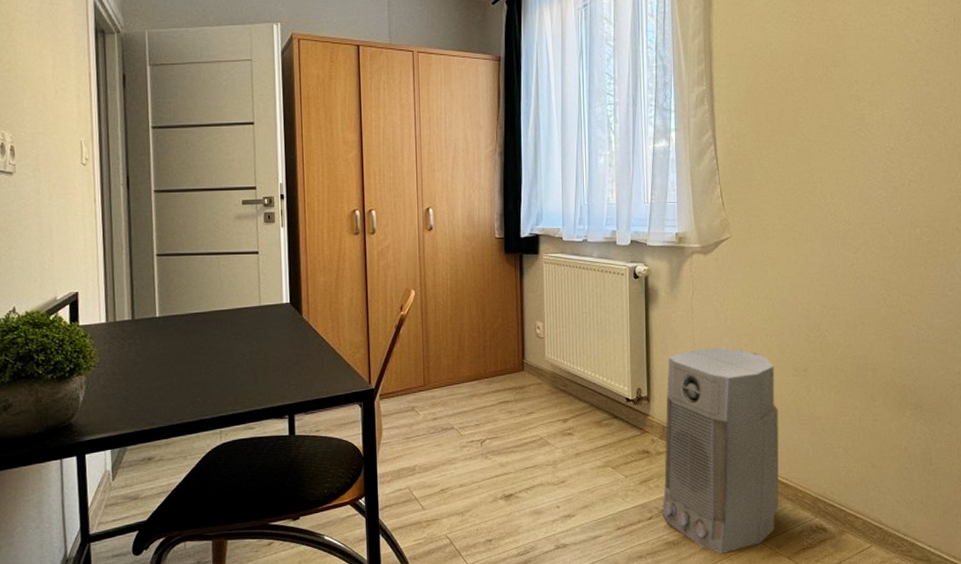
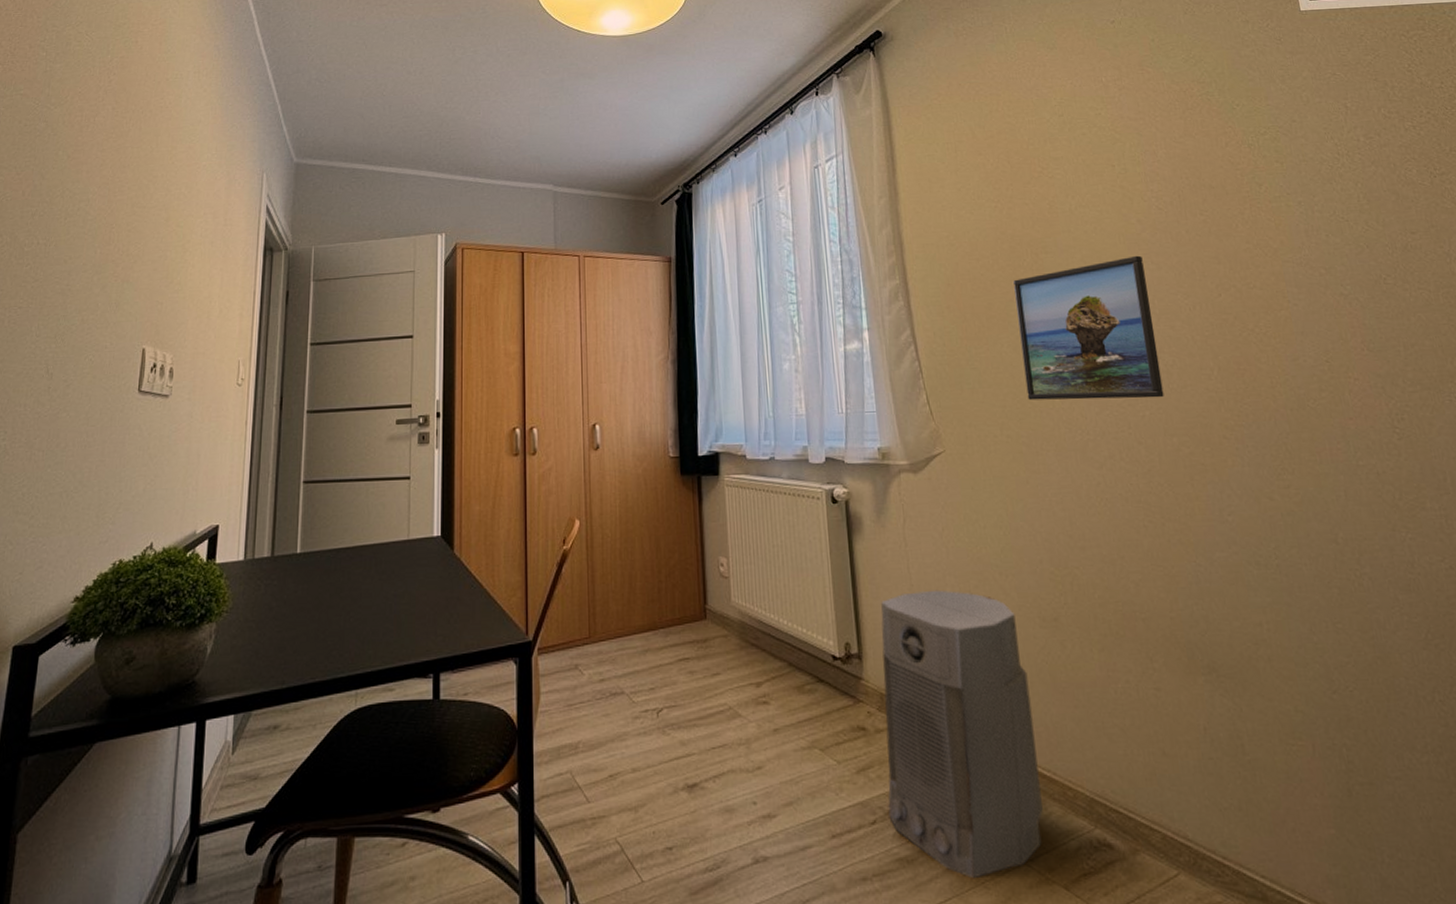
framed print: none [804,72,916,196] -> present [1014,255,1164,400]

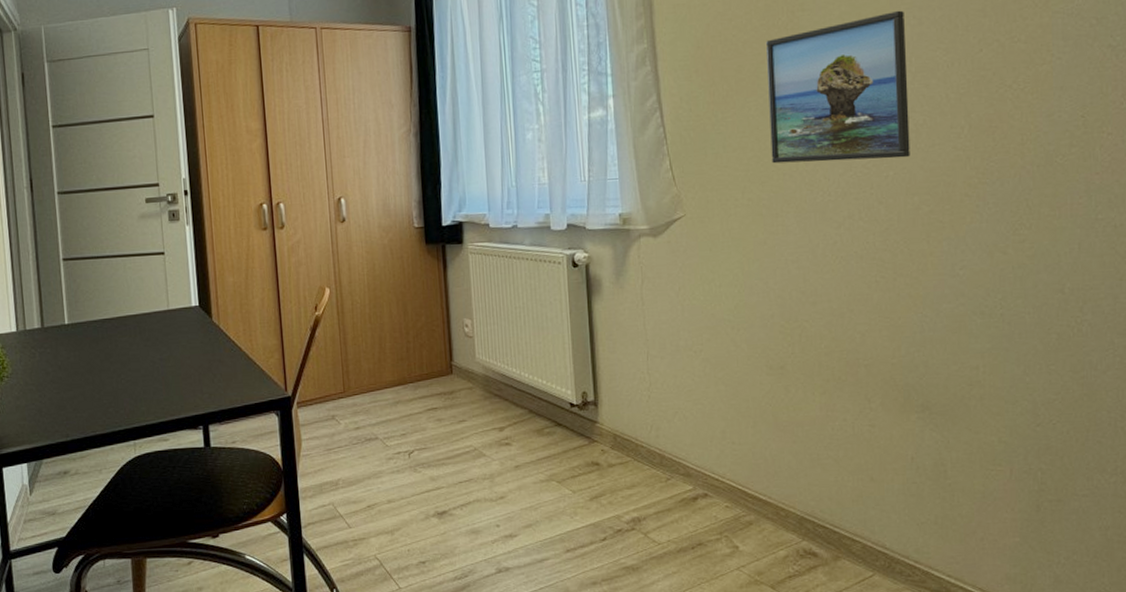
air purifier: present [881,590,1043,879] -> none [616,343,757,582]

